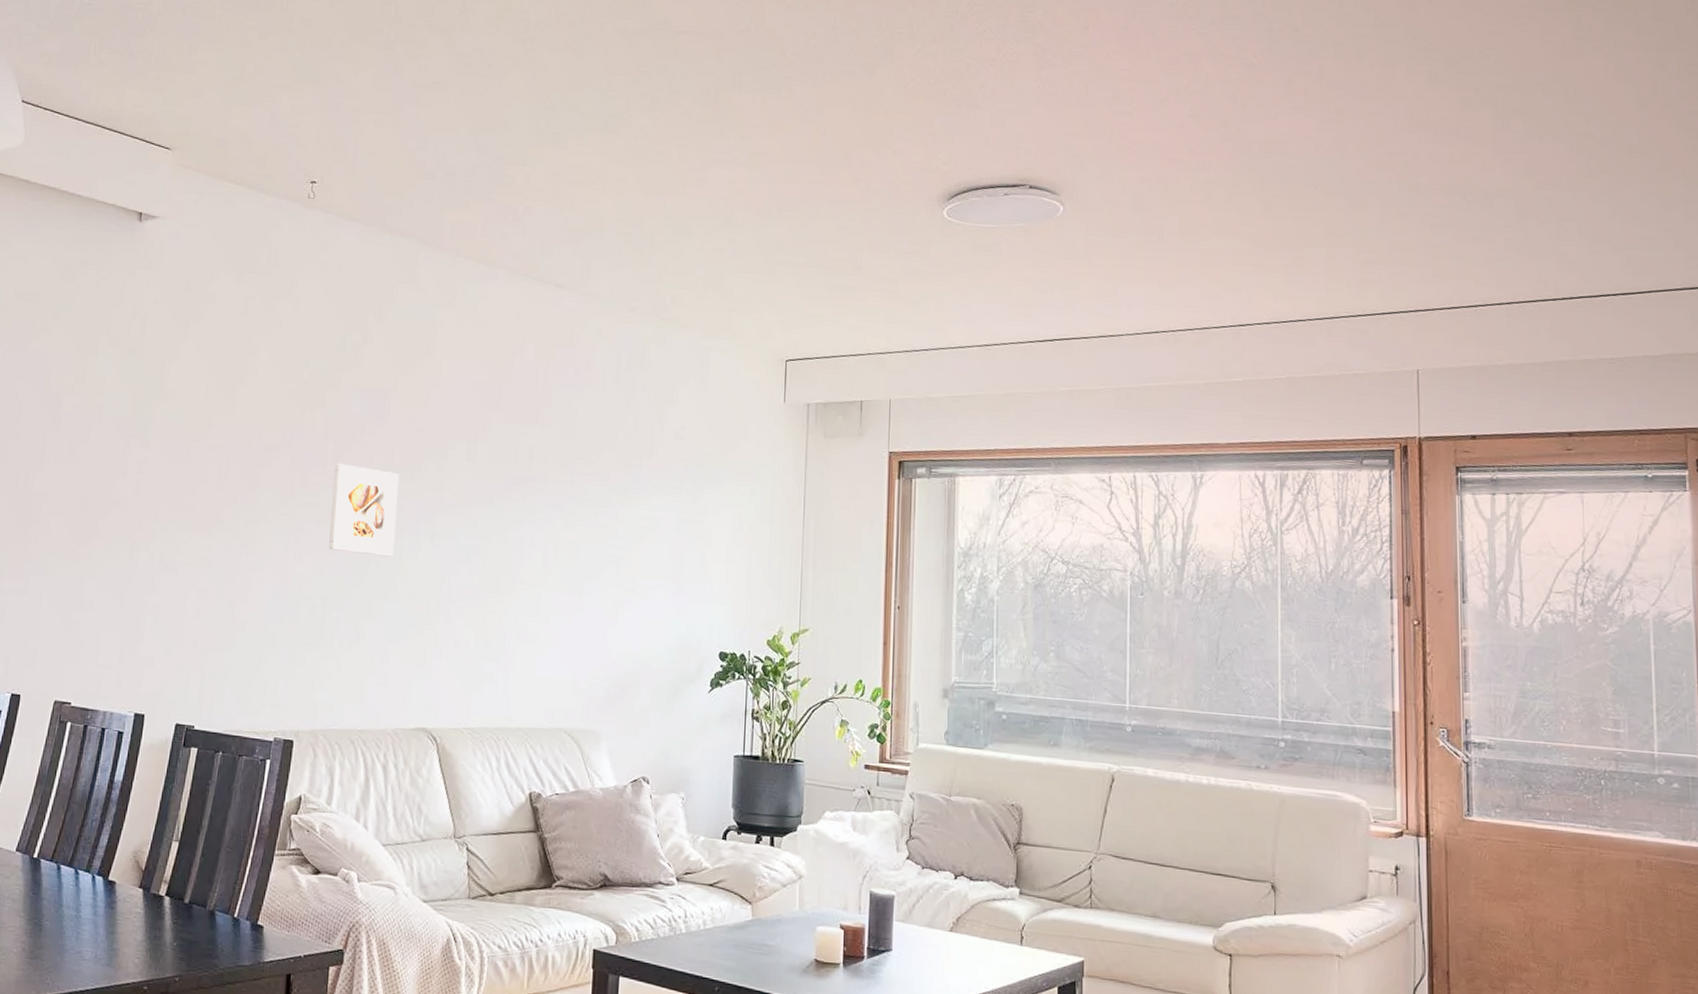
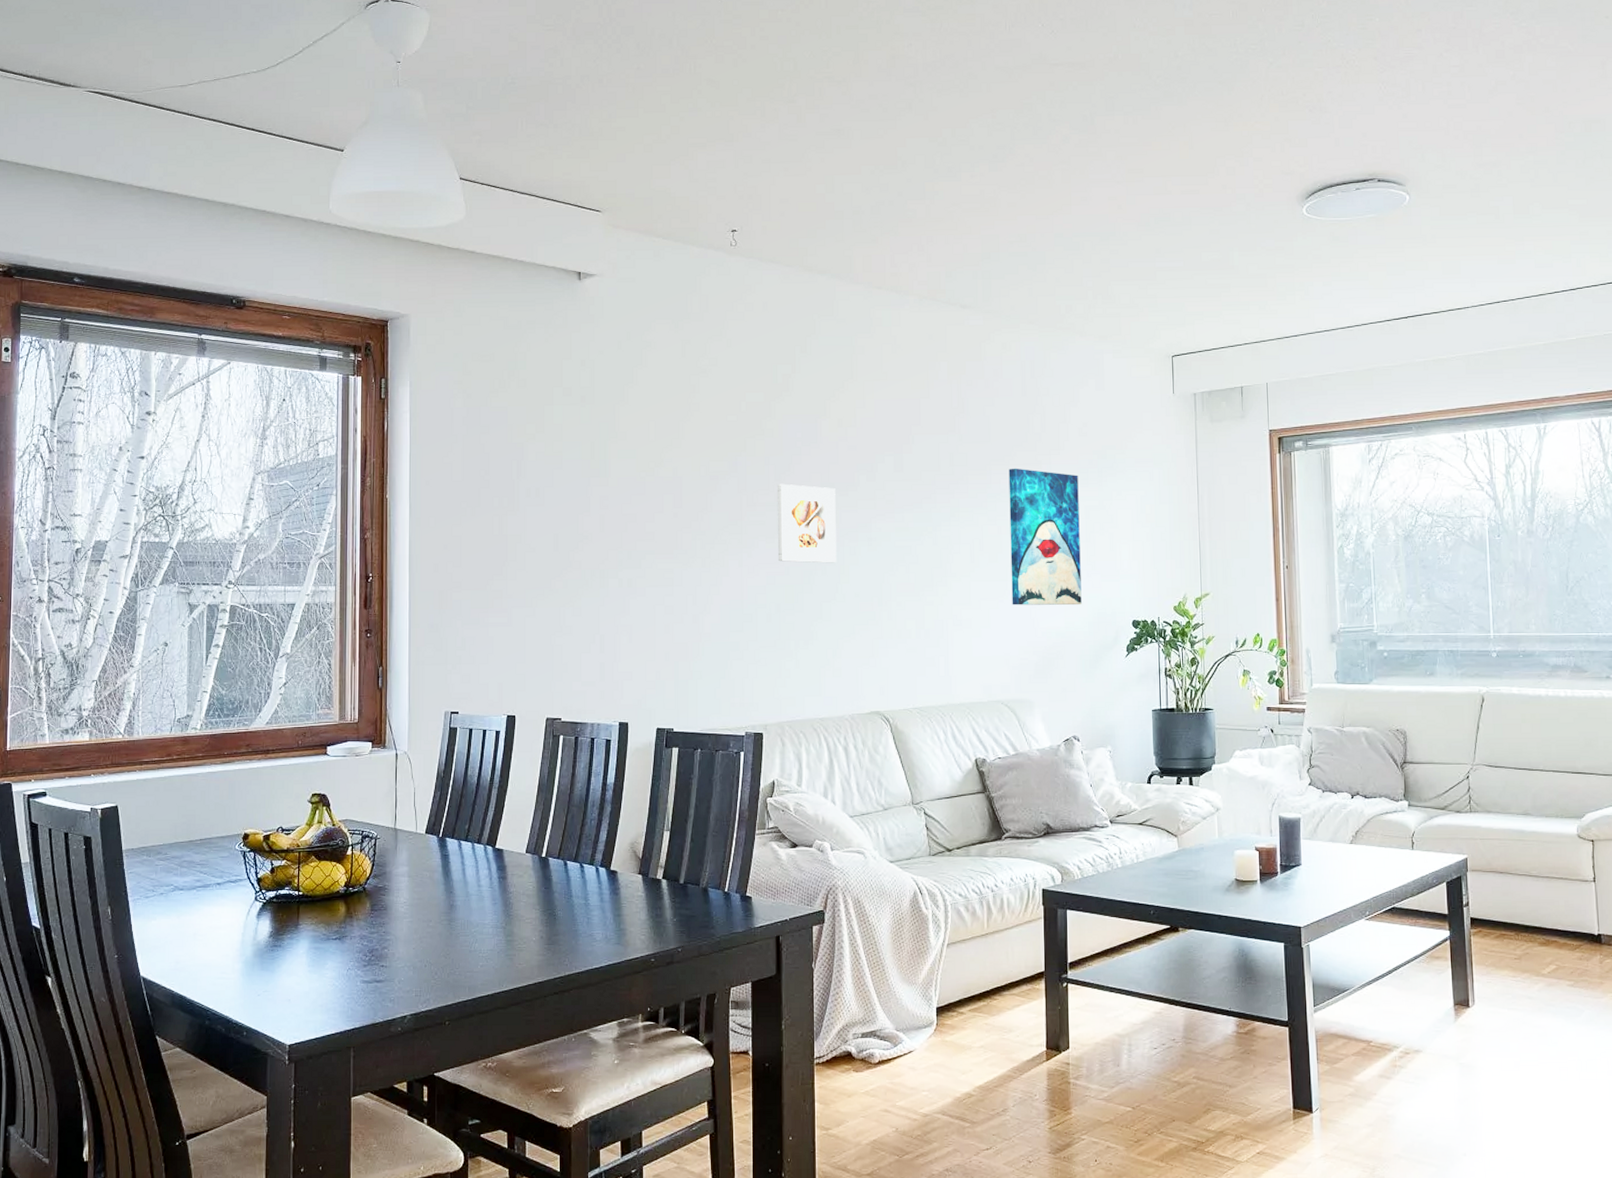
wall art: none [585,469,671,628] -> present [1008,468,1082,605]

